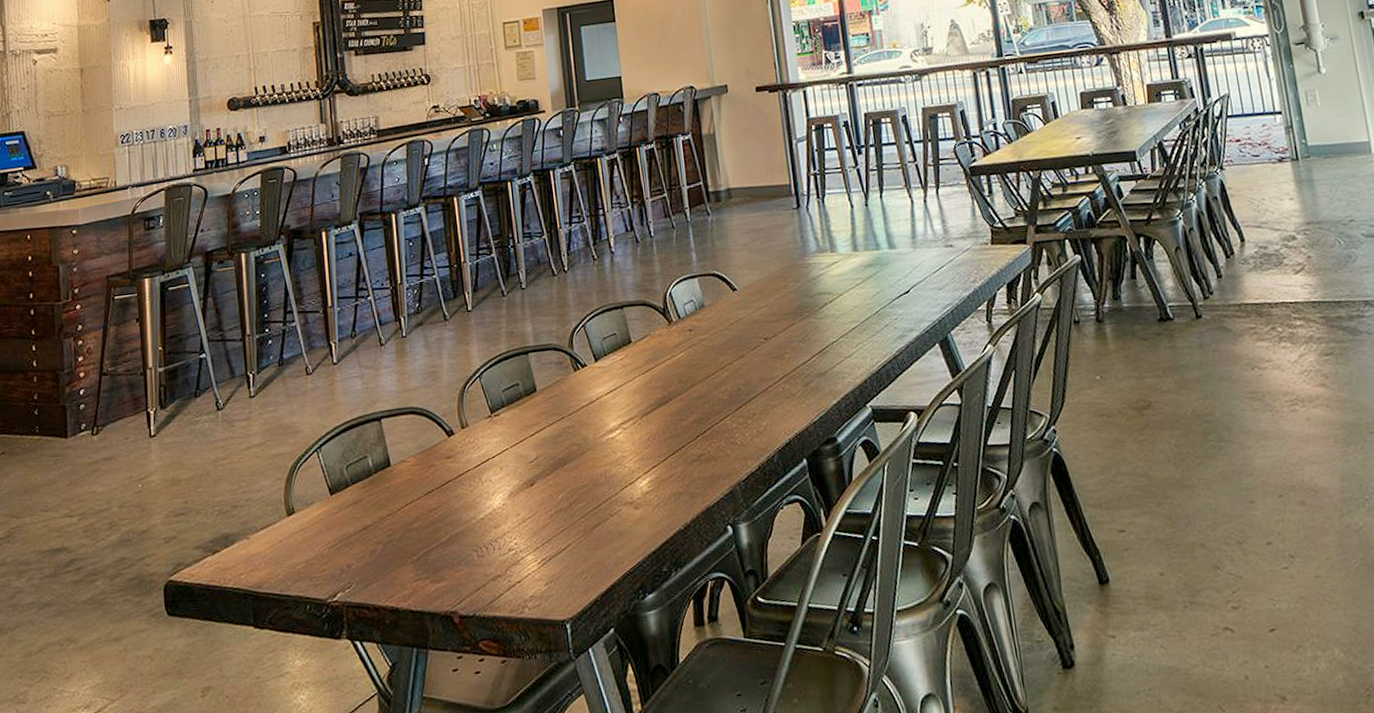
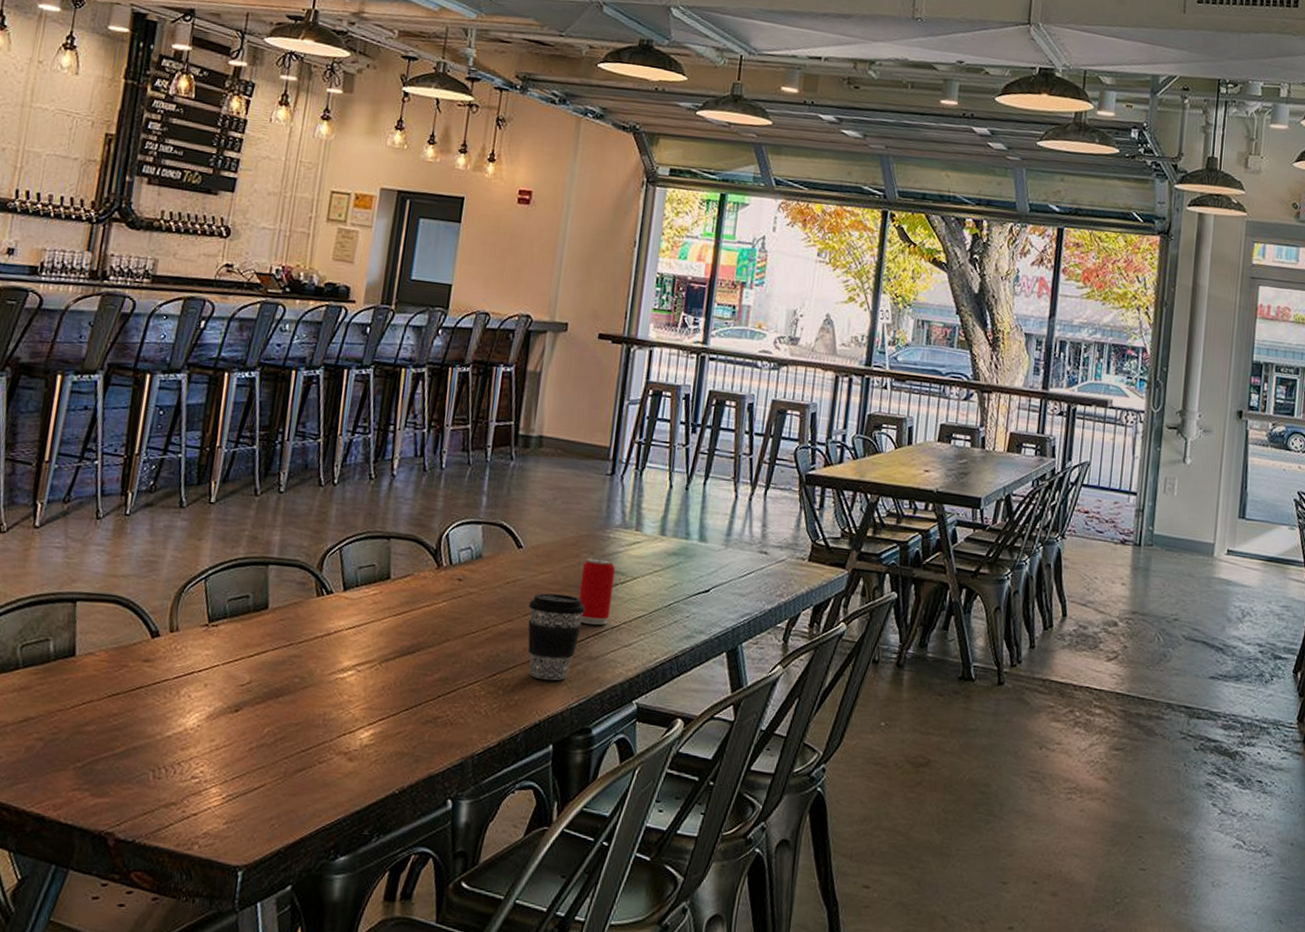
coffee cup: none [754,322,805,403] -> present [527,593,585,681]
beverage can: none [792,283,828,345] -> present [578,557,616,625]

